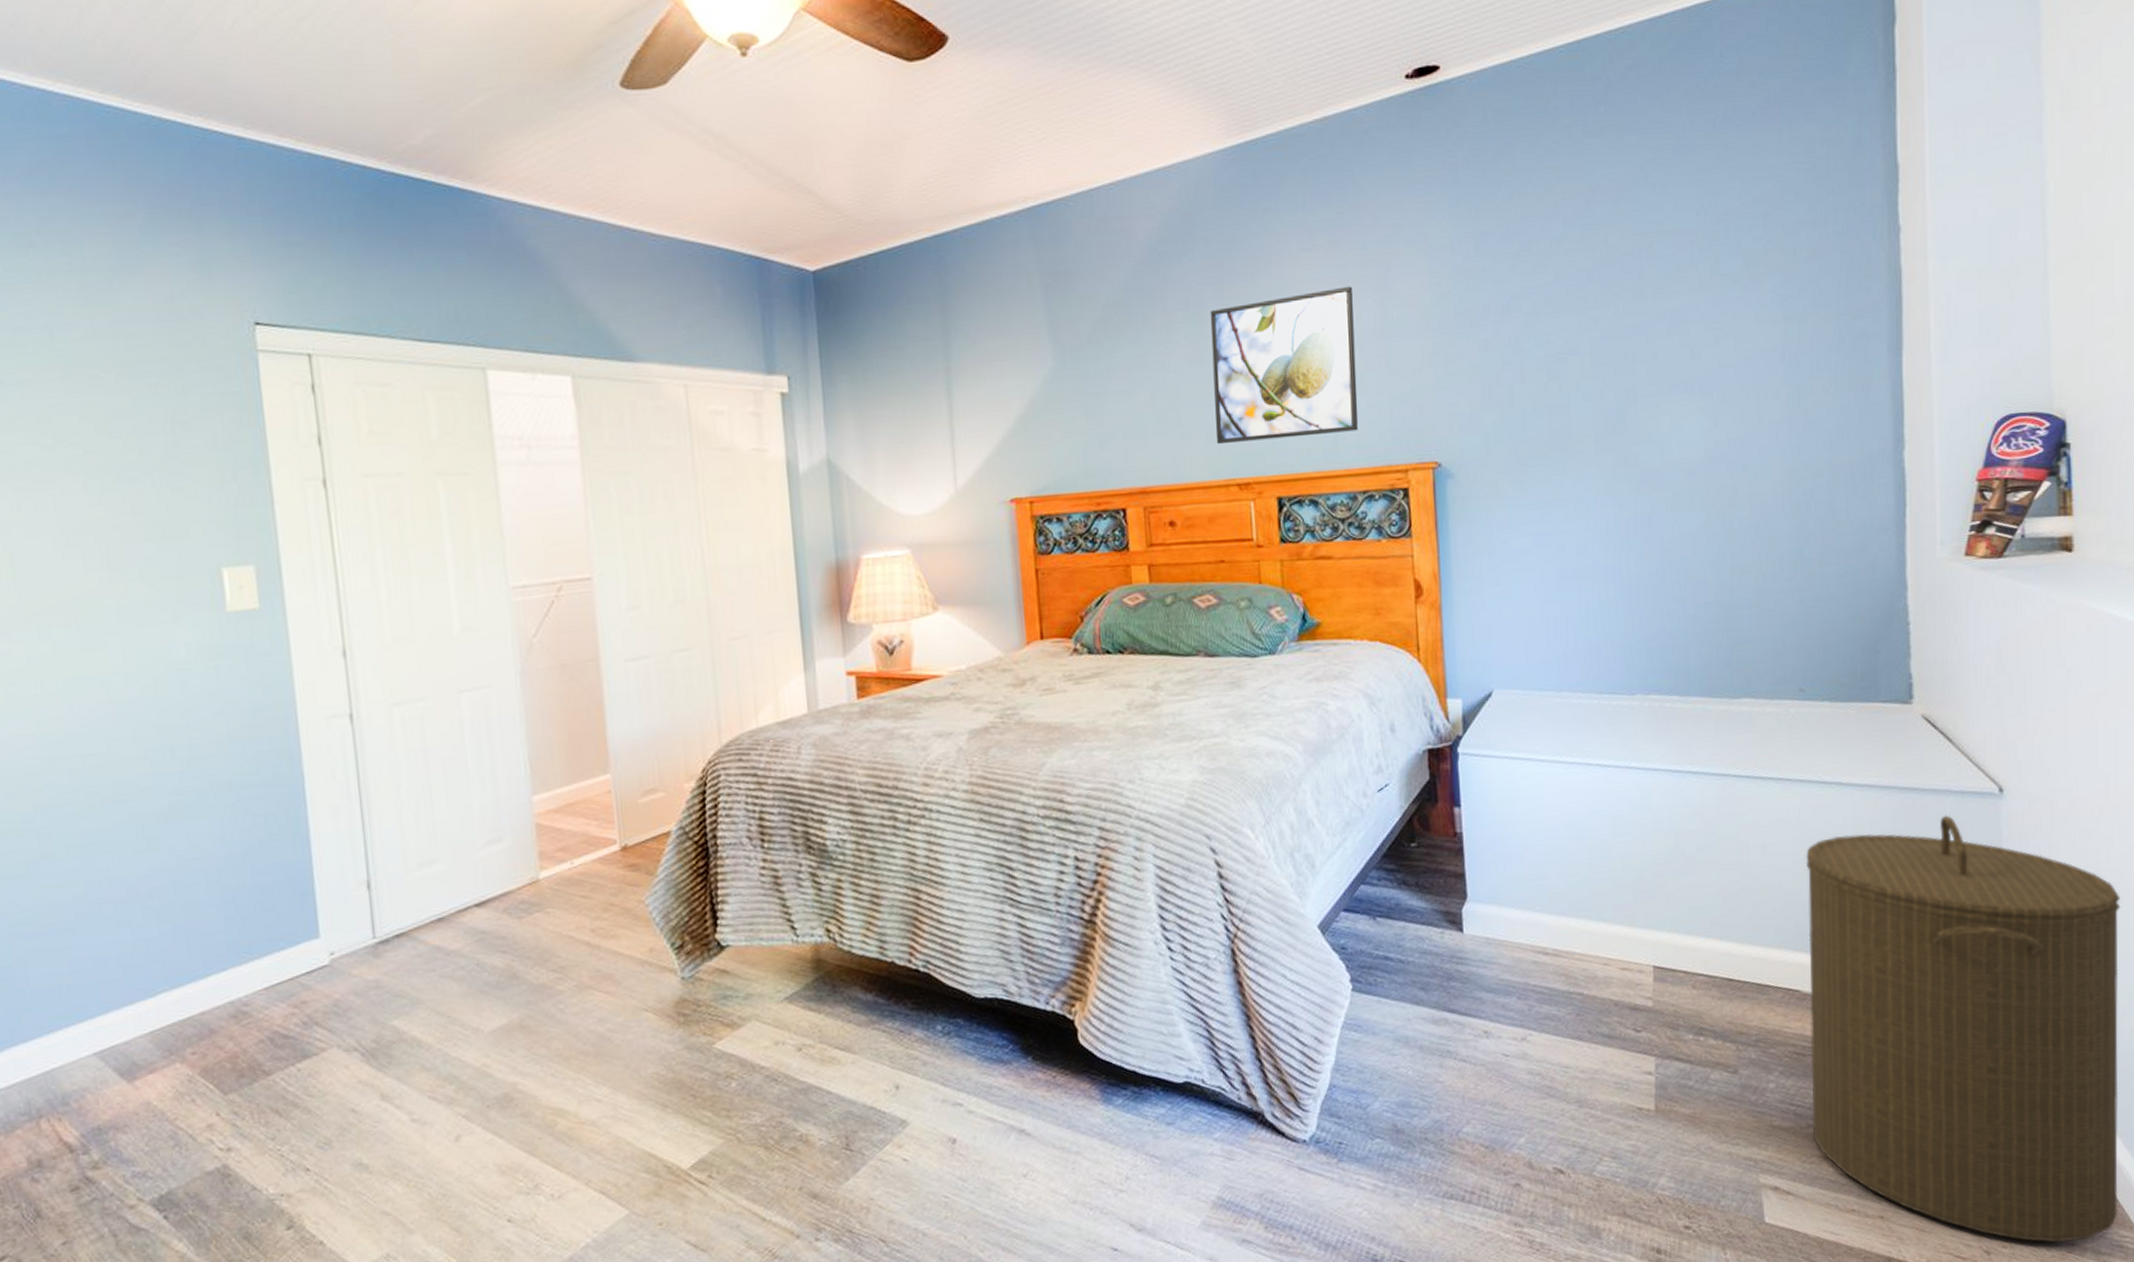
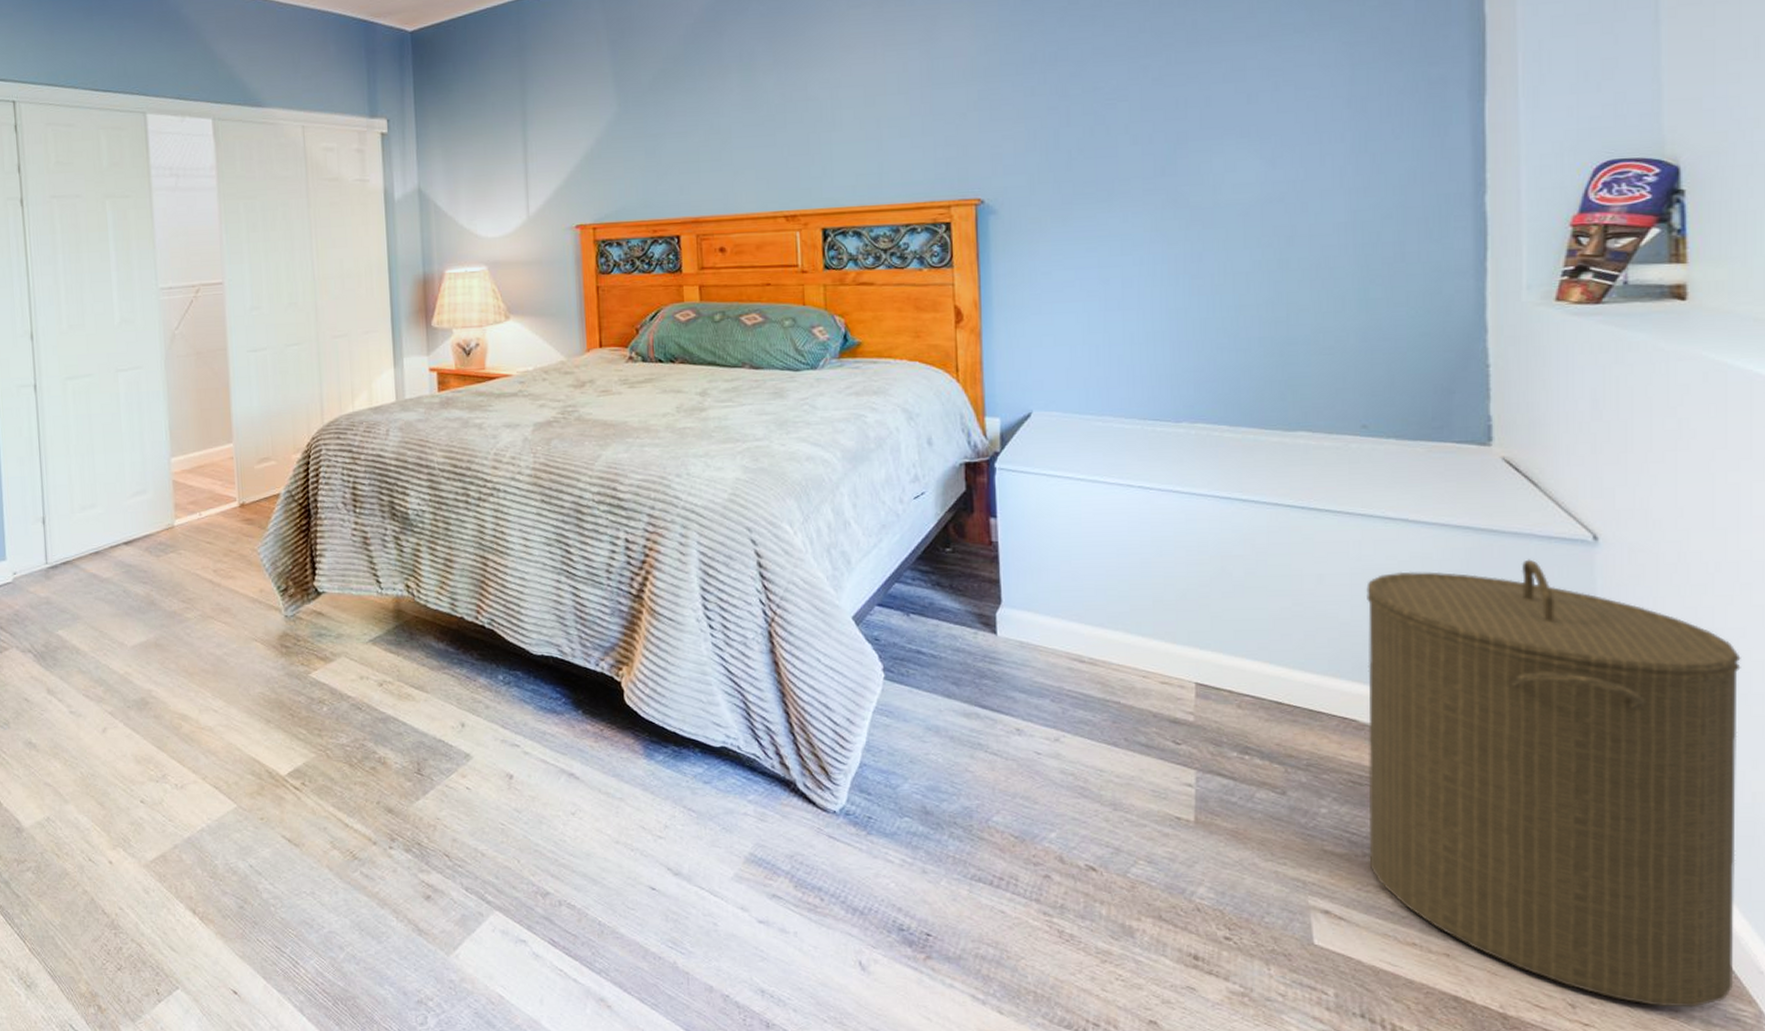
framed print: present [1210,286,1359,445] -> none [762,39,903,181]

